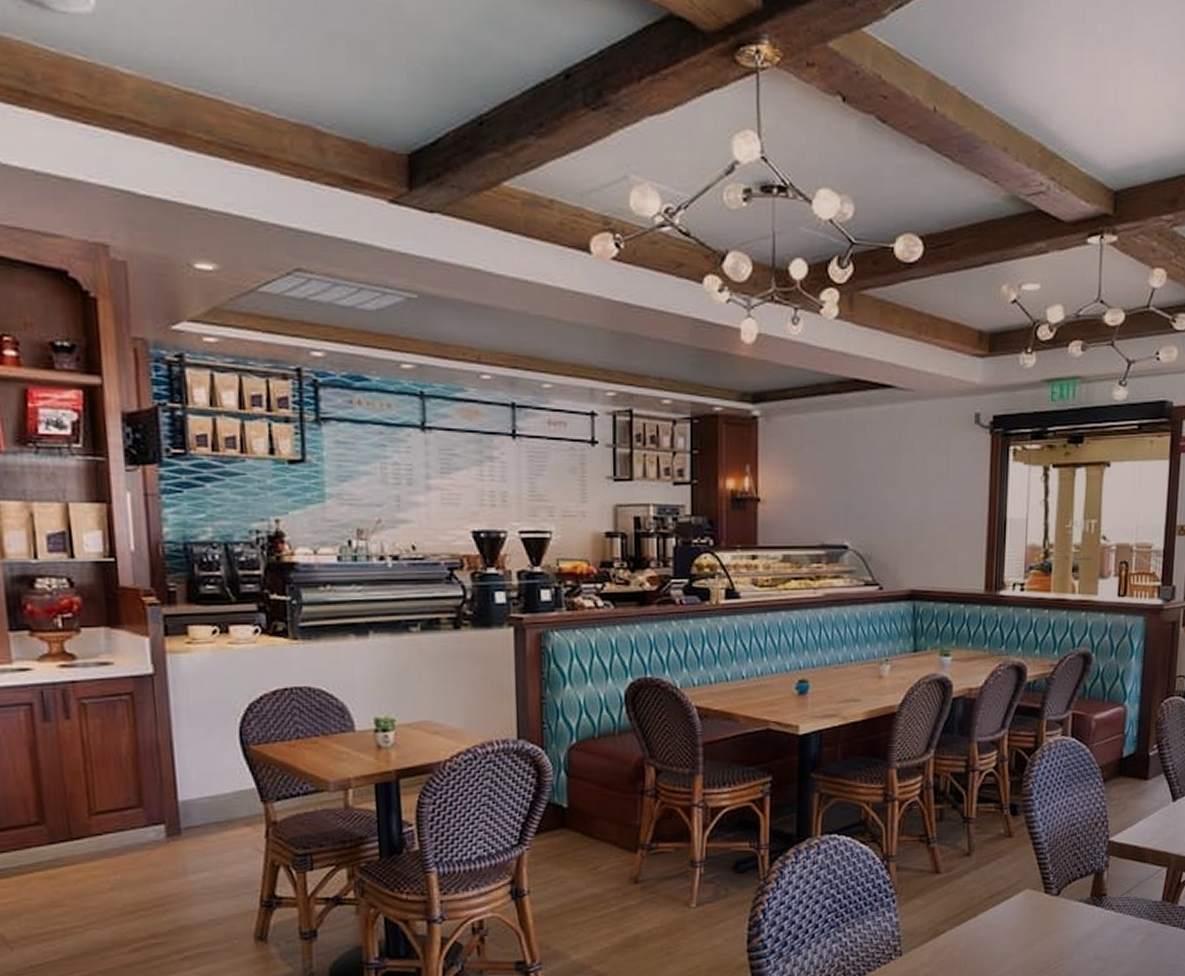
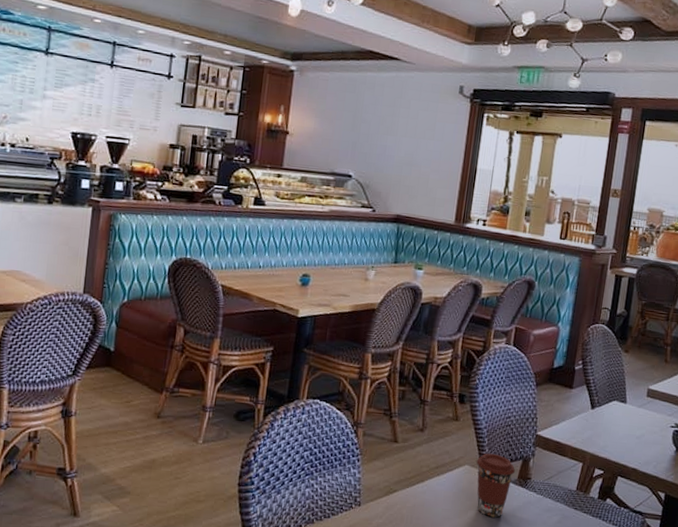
coffee cup: none [1038,870,1087,947] -> present [476,453,516,518]

